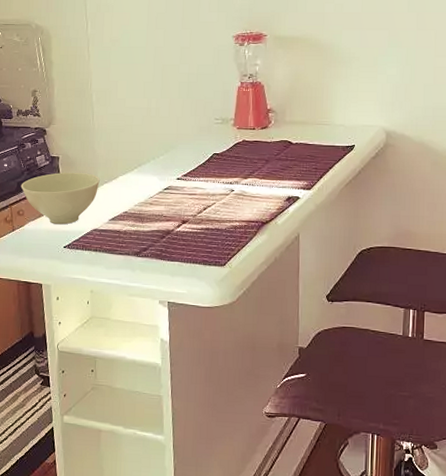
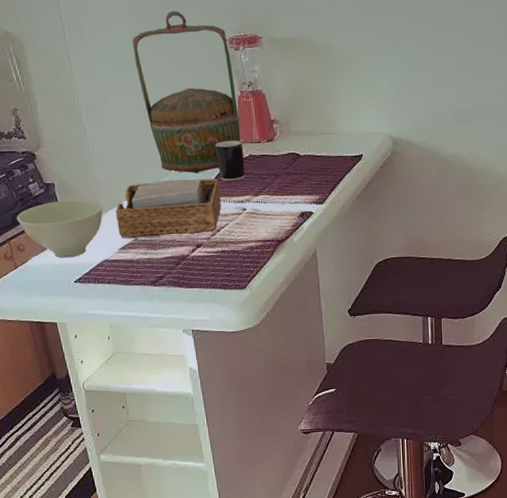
napkin holder: none [110,159,212,211] -> present [115,178,222,238]
decorative basket: none [146,10,237,154] -> present [132,11,241,173]
mug: none [209,126,238,164] -> present [213,140,246,182]

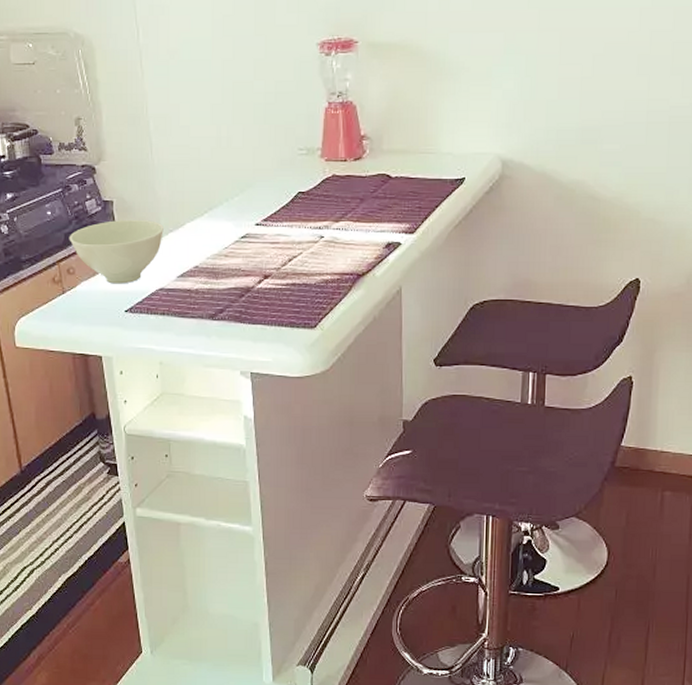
napkin holder: present [115,178,222,238] -> none [176,200,297,265]
decorative basket: present [132,11,241,173] -> none [212,11,325,193]
mug: present [213,140,246,182] -> none [292,157,327,205]

